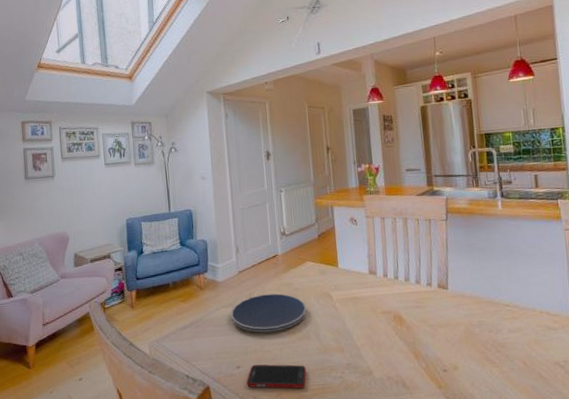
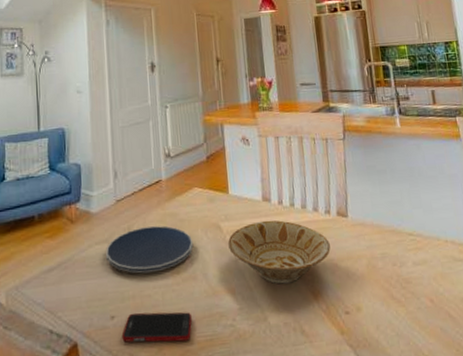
bowl: none [337,290,431,345] -> present [227,220,331,284]

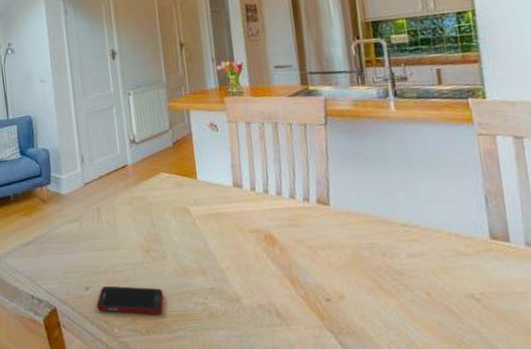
plate: present [106,225,194,274] -> none [77,208,162,251]
bowl: present [227,220,331,284] -> none [197,206,310,268]

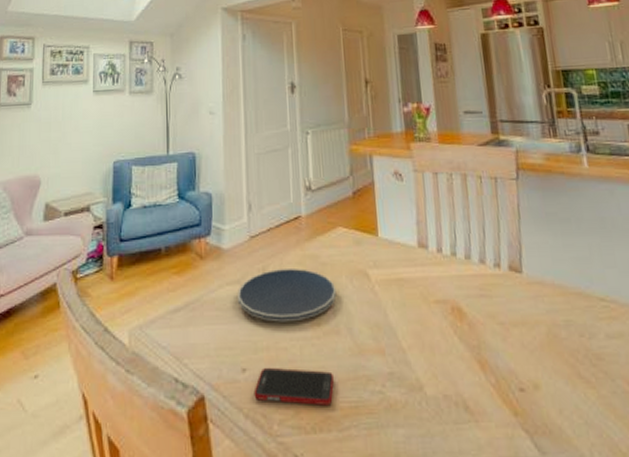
plate: none [77,208,162,251] -> present [238,269,337,322]

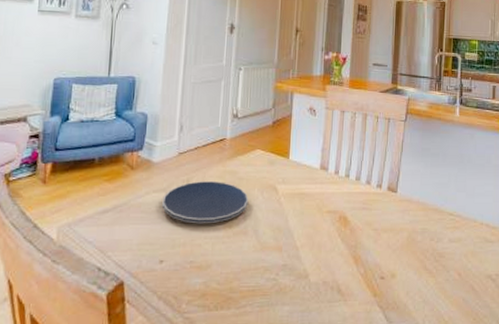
cell phone: present [253,367,335,405] -> none [168,259,238,289]

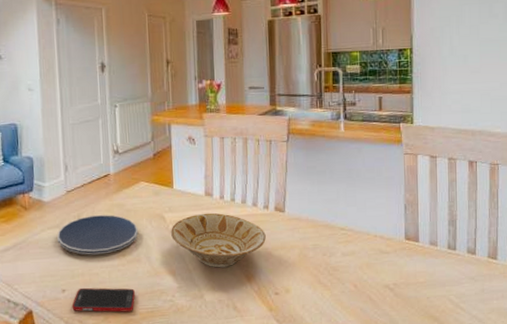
cell phone: none [168,259,238,289] -> present [72,287,136,312]
bowl: none [281,187,377,247] -> present [170,212,266,268]

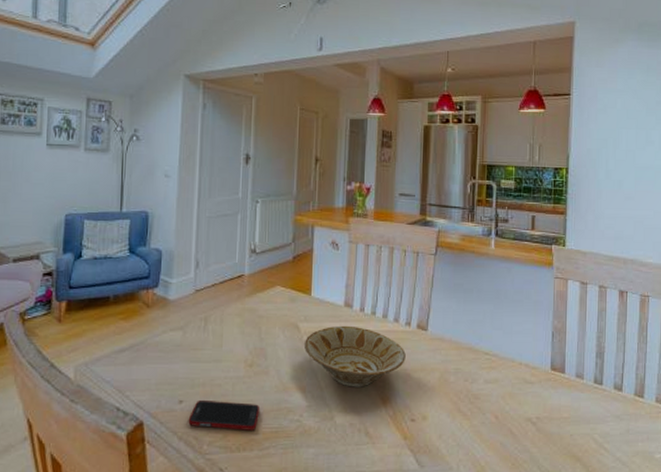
plate: present [57,215,139,255] -> none [180,319,270,364]

